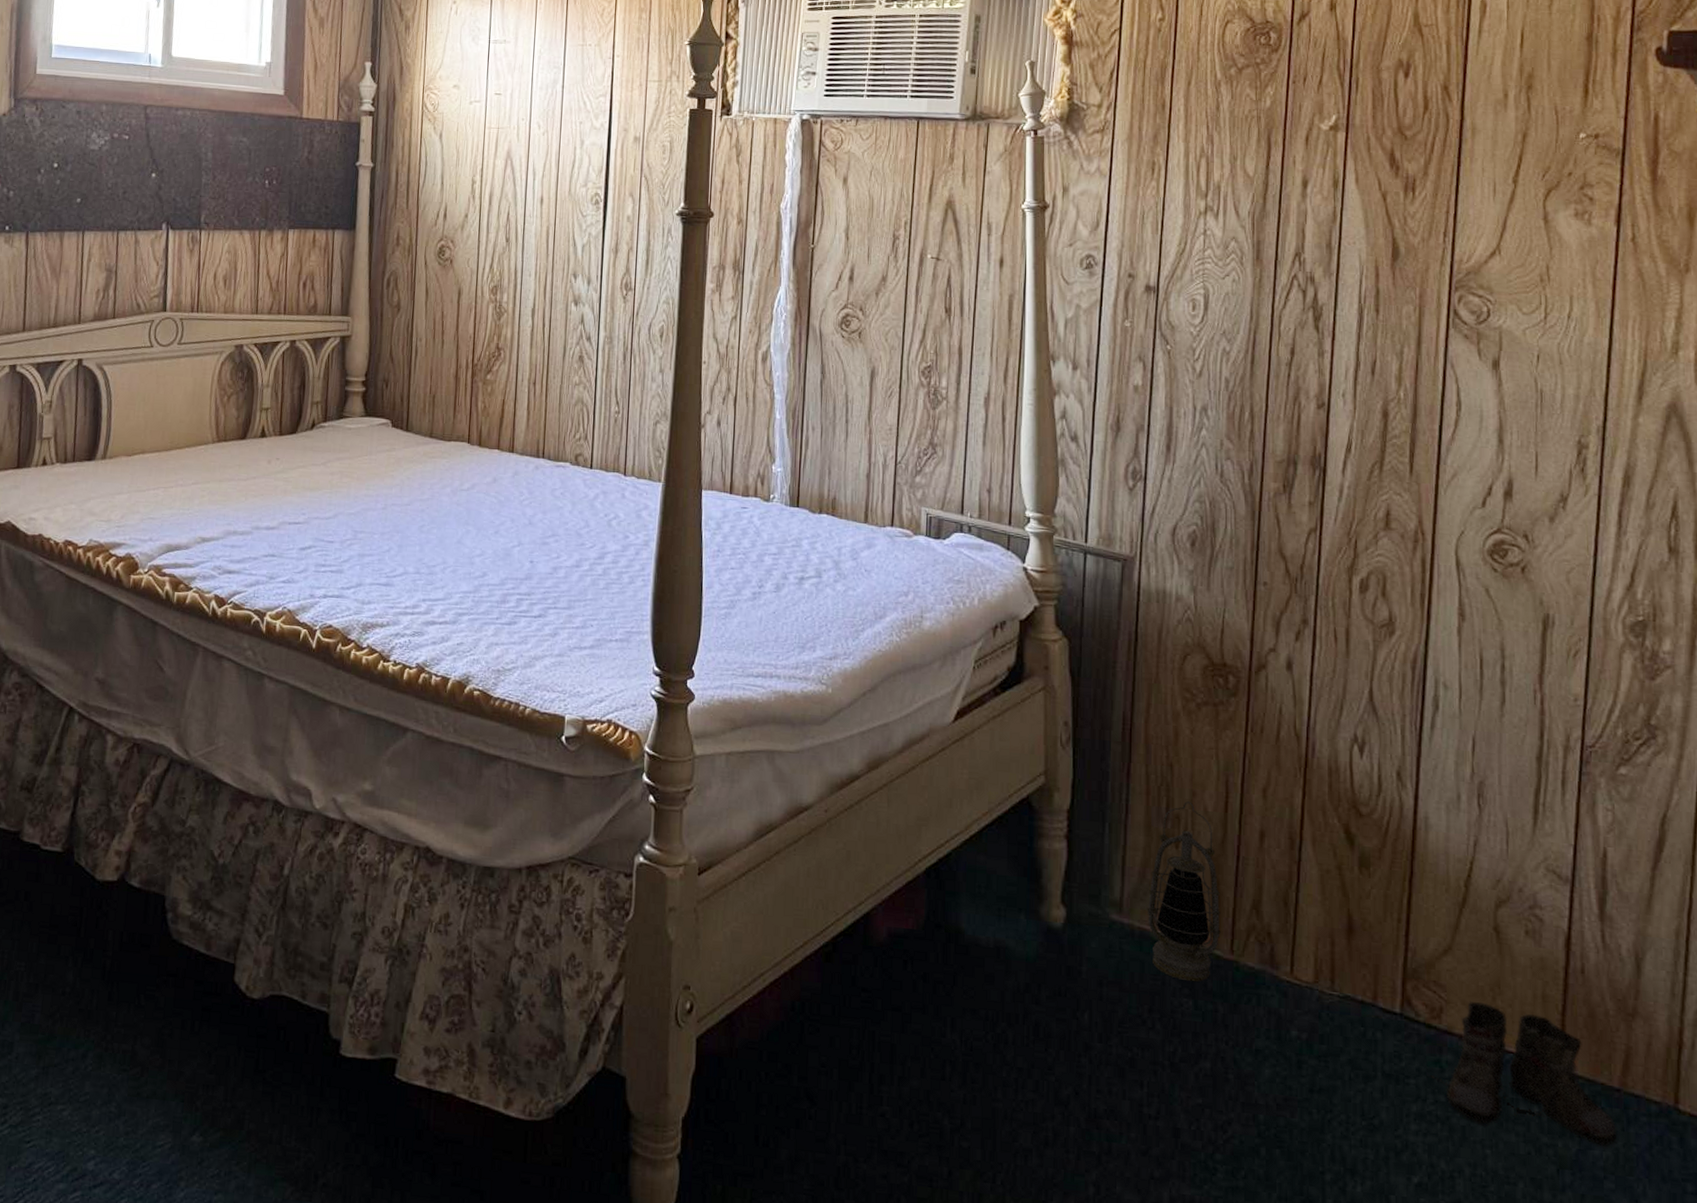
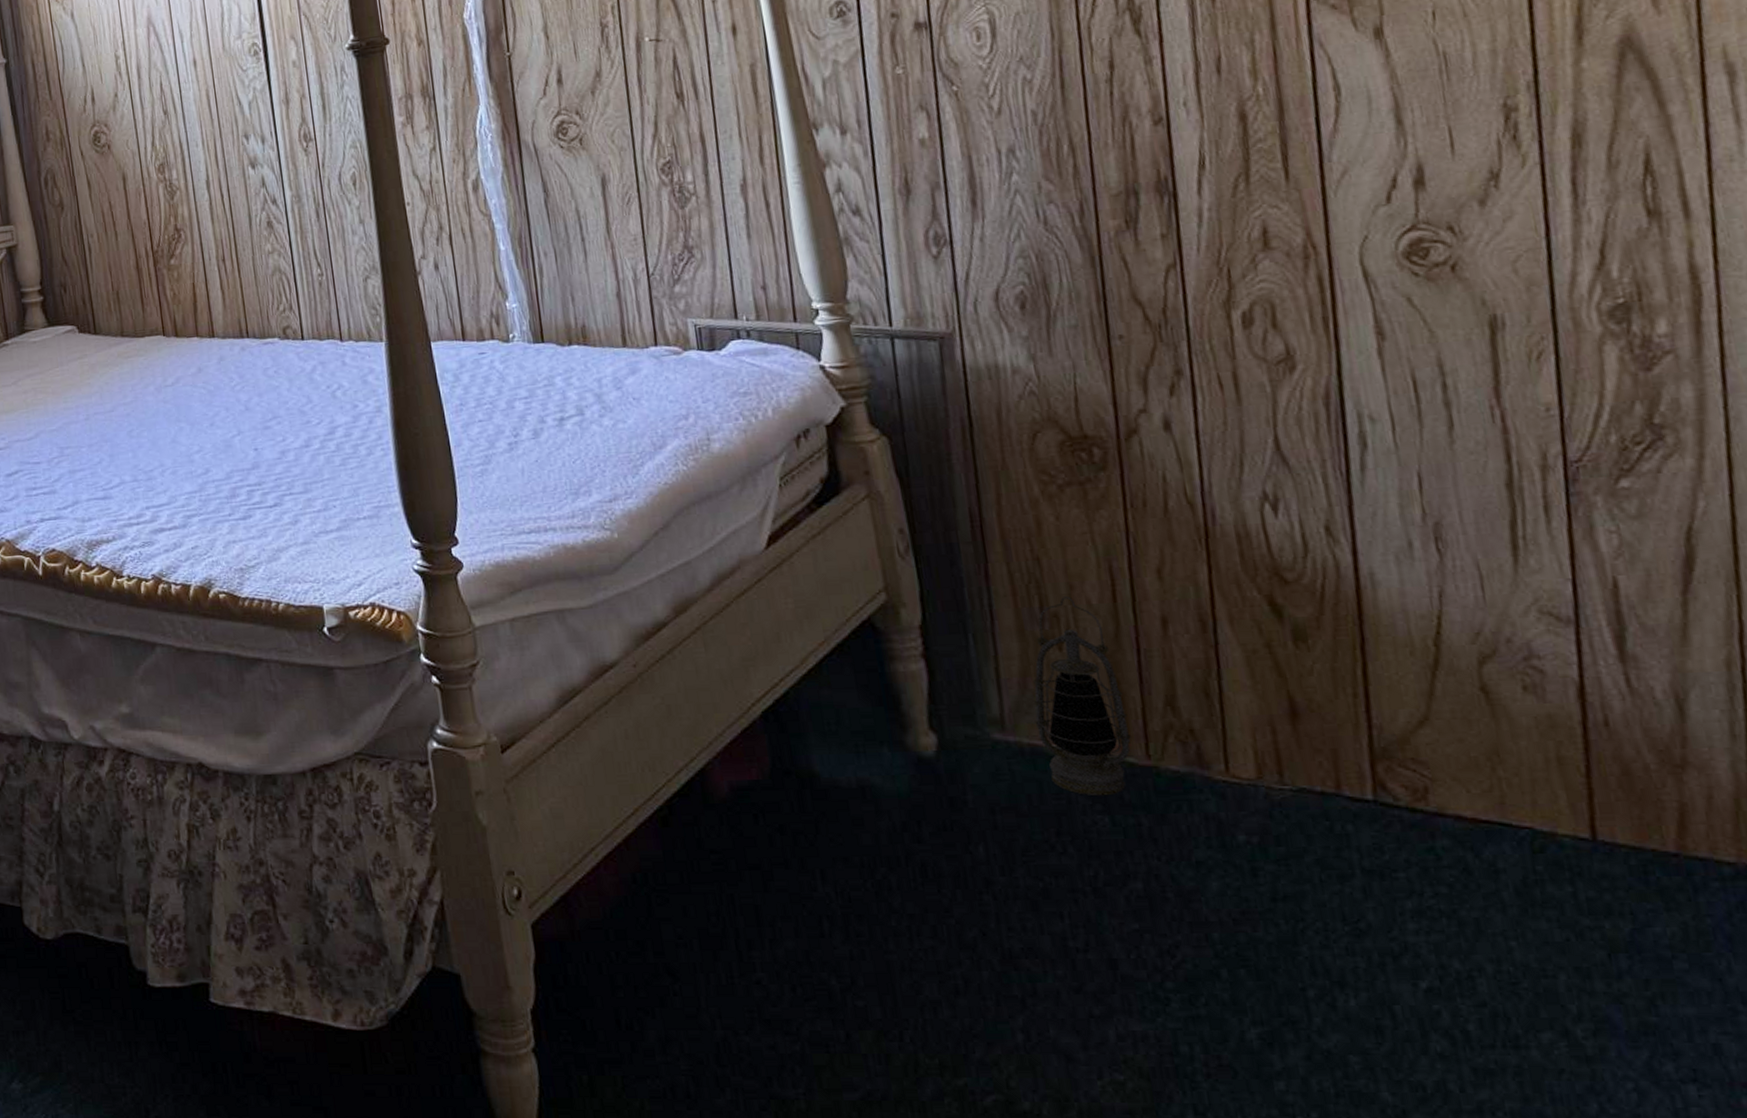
boots: present [1430,1000,1618,1148] -> none [1424,775,1683,923]

